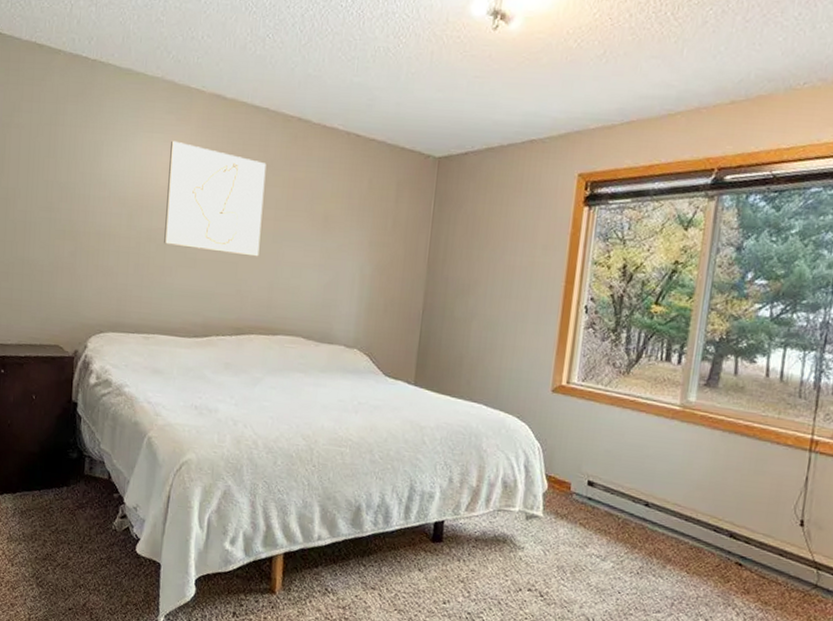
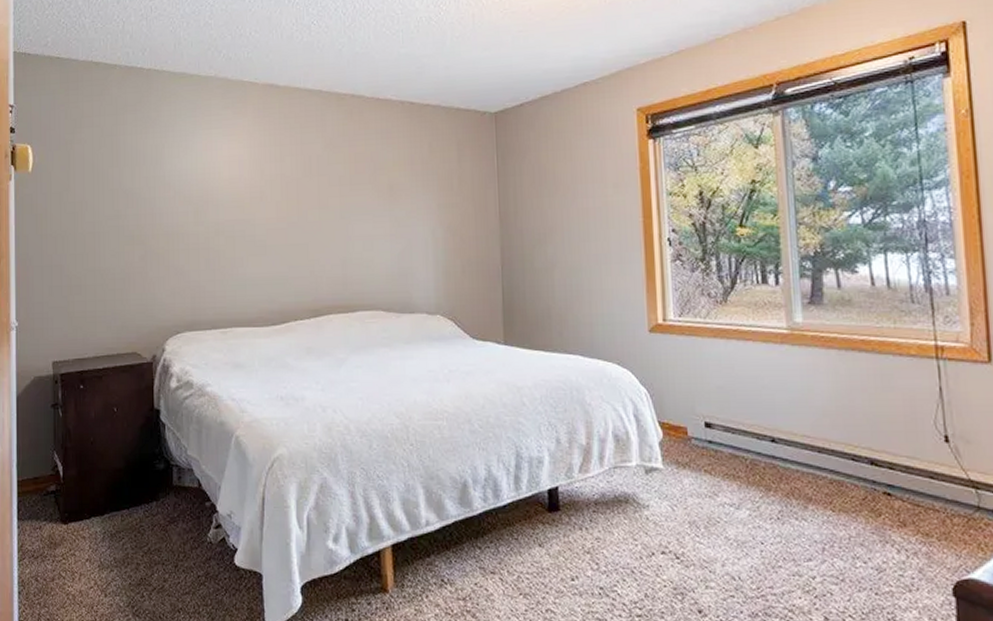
wall art: present [164,140,267,257] -> none [230,133,328,236]

